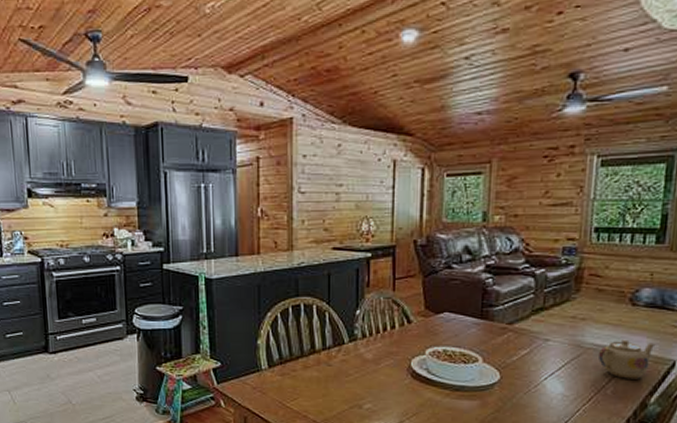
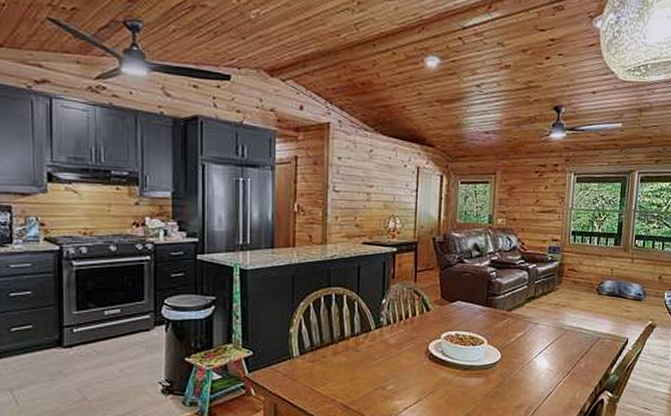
teapot: present [597,339,656,379] -> none [574,322,615,355]

